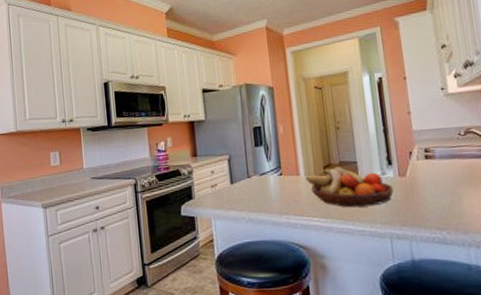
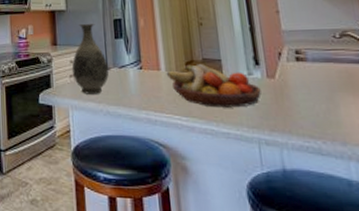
vase: none [213,132,251,203] -> present [71,23,110,94]

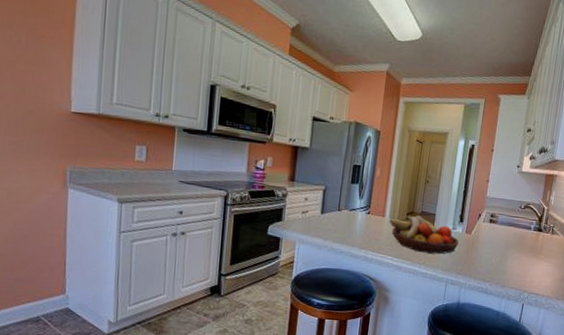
vase: present [71,23,110,94] -> none [304,163,341,232]

